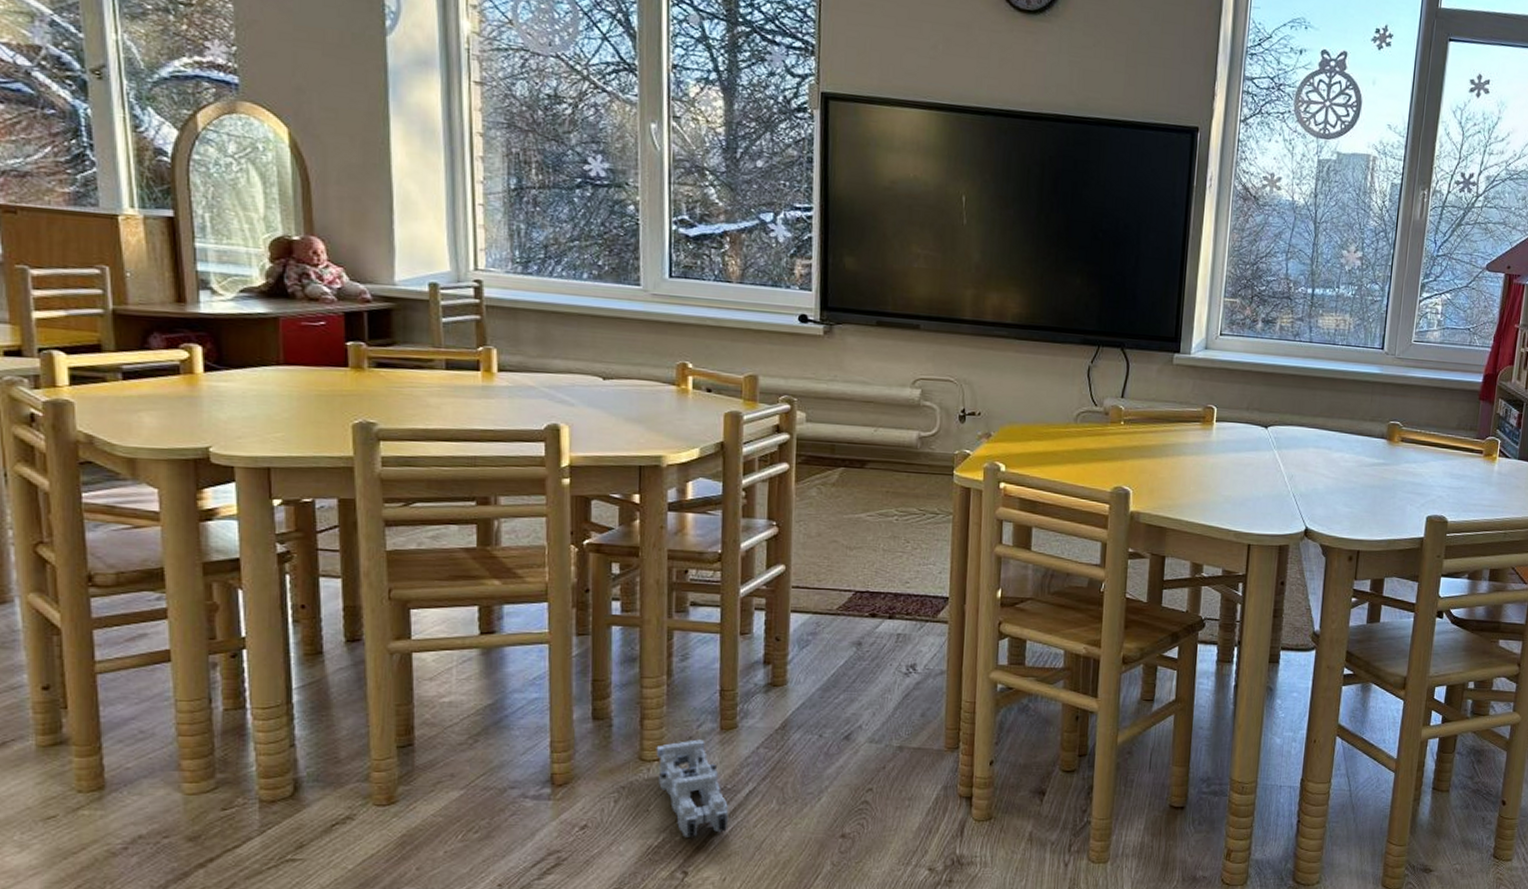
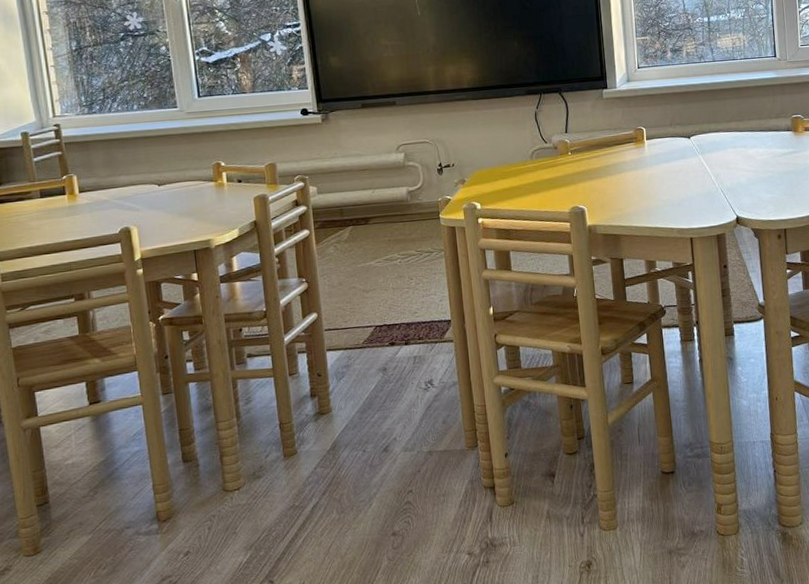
toy train: present [656,739,729,837] -> none [235,467,301,552]

